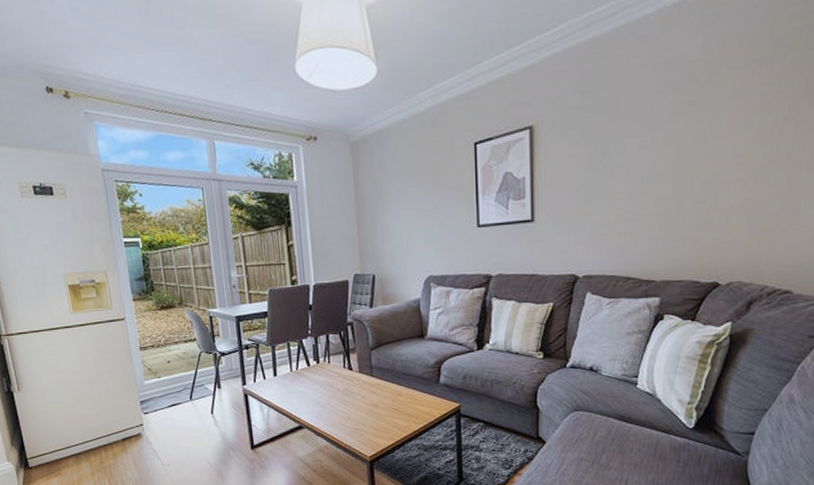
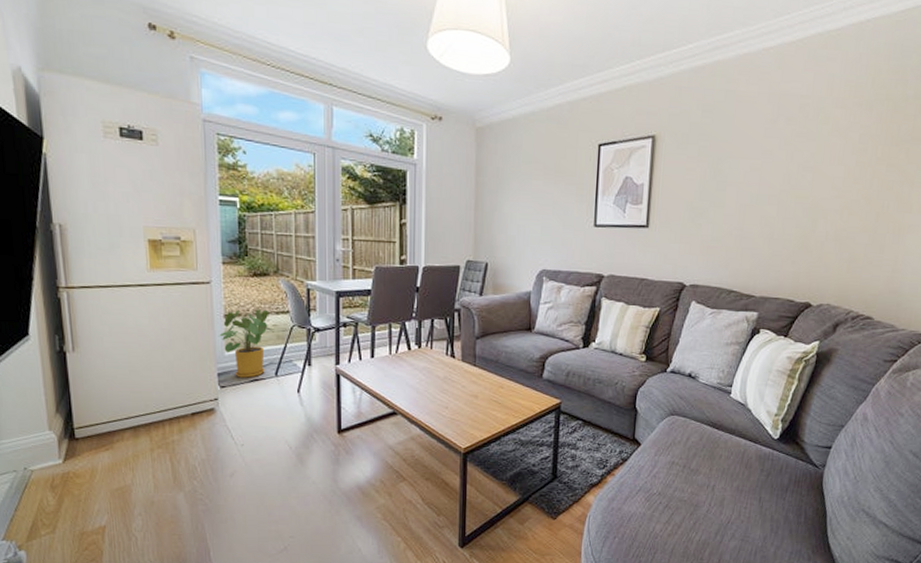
house plant: none [137,339,184,404] -> present [219,309,274,378]

